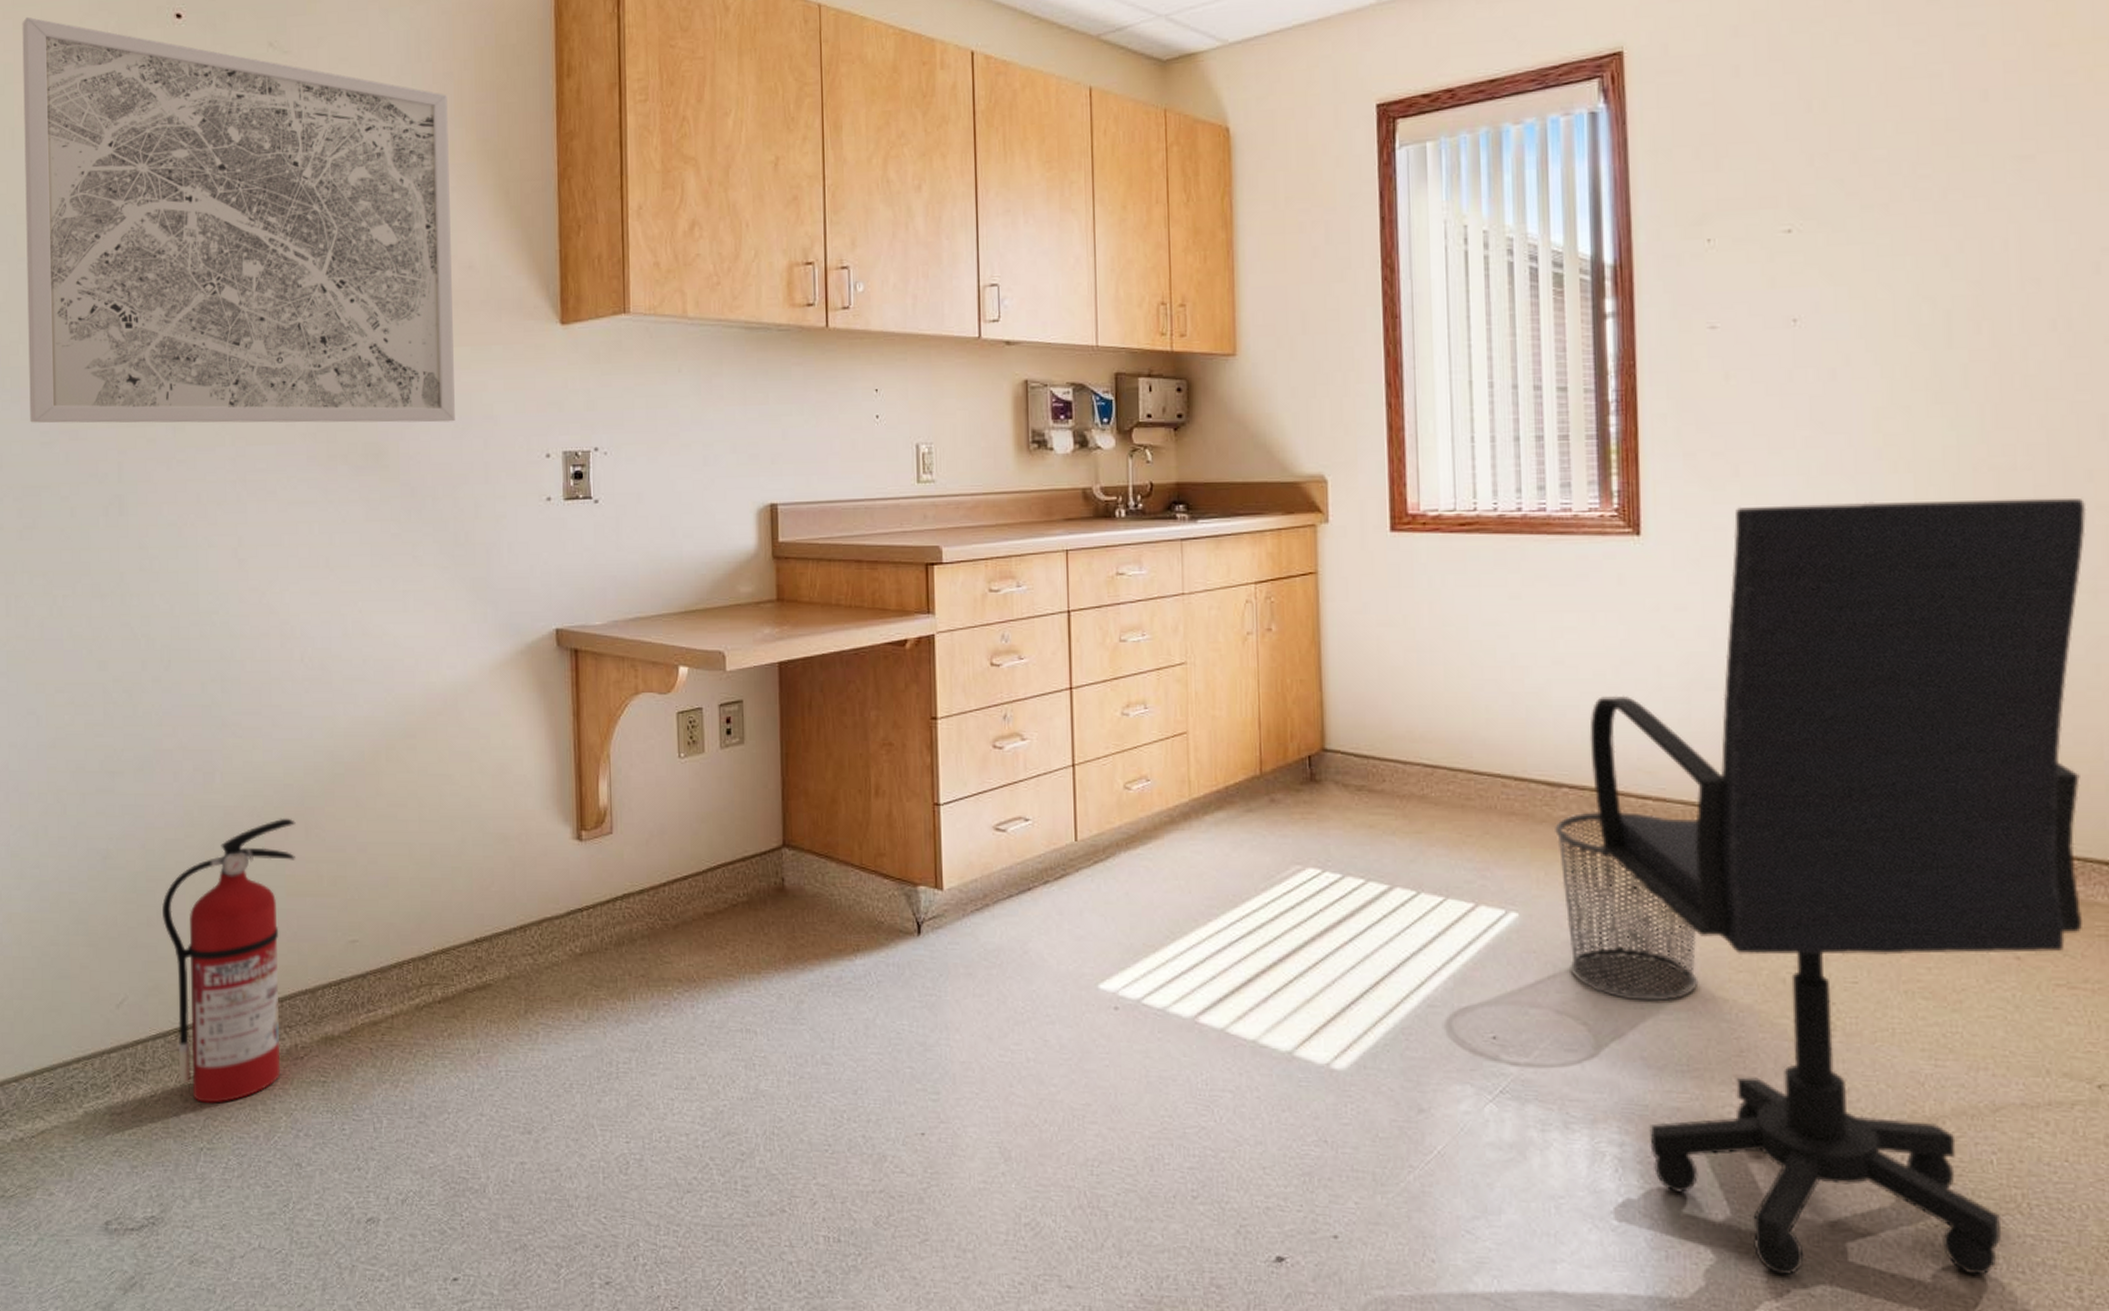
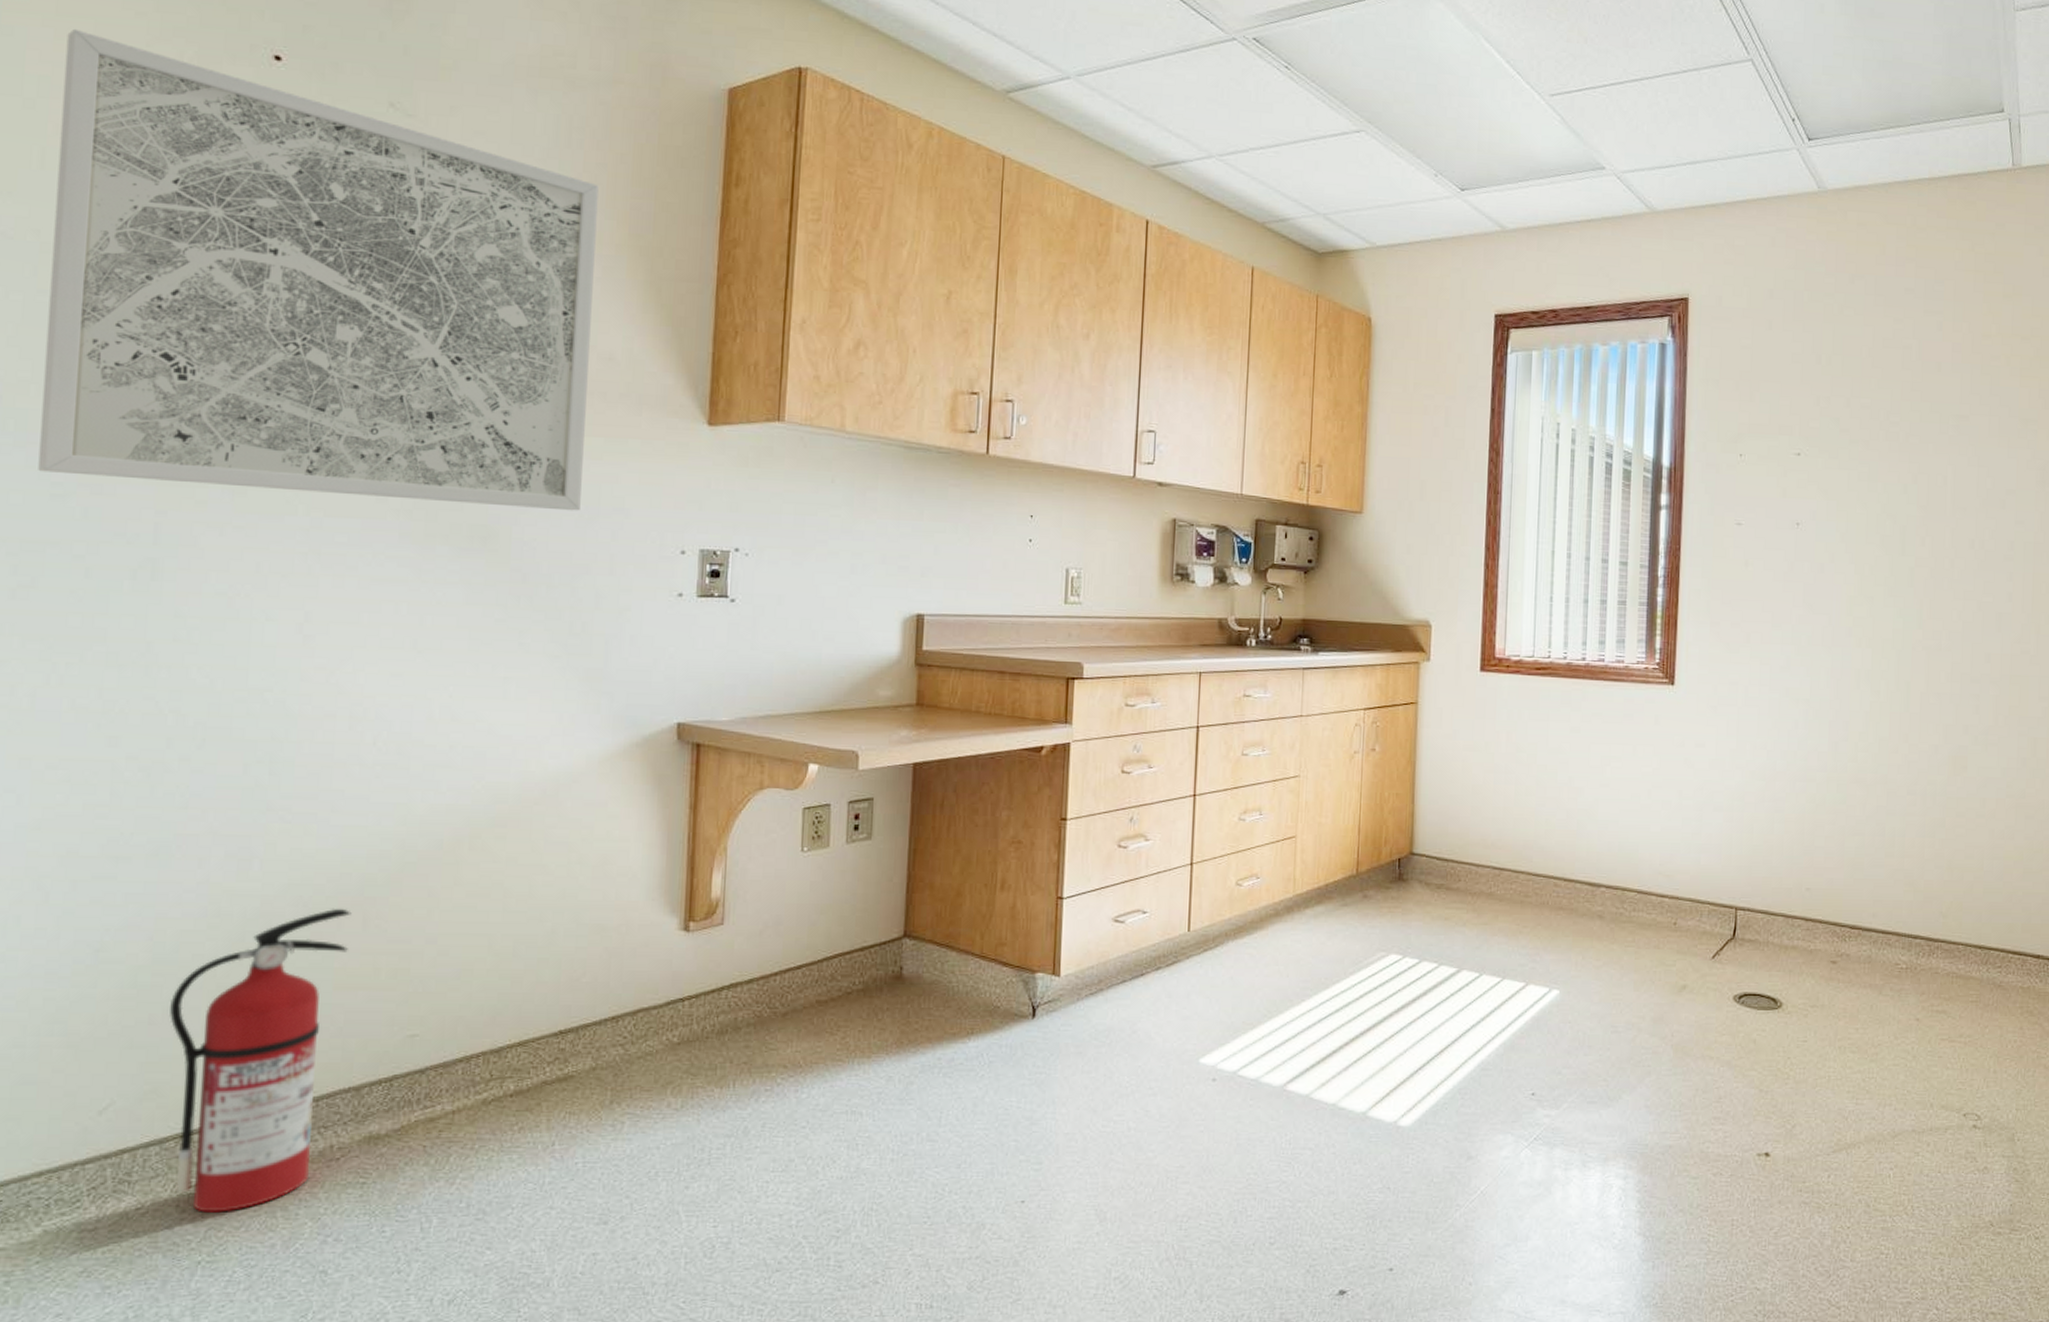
waste bin: present [1555,812,1697,1002] -> none [1593,907,1694,1061]
office chair: present [1589,497,2087,1276] -> none [1624,666,1985,1275]

